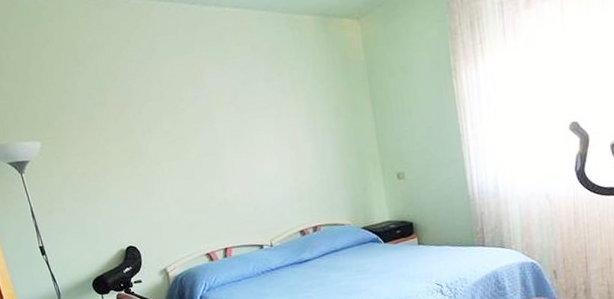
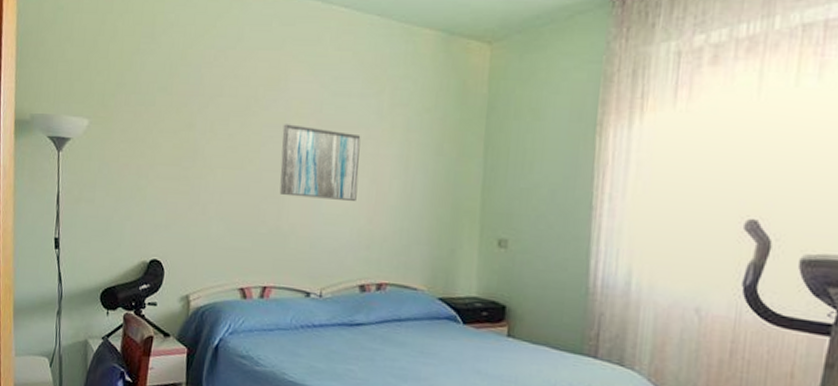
wall art: none [208,112,282,173] -> present [279,124,361,201]

